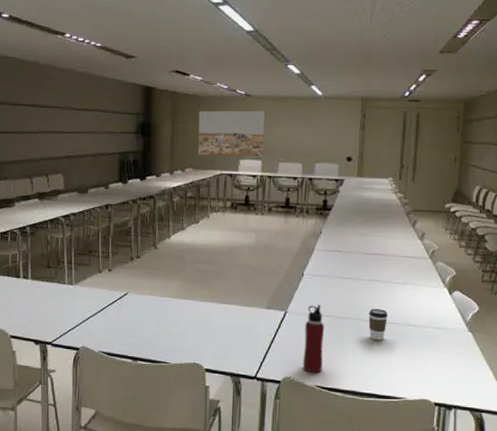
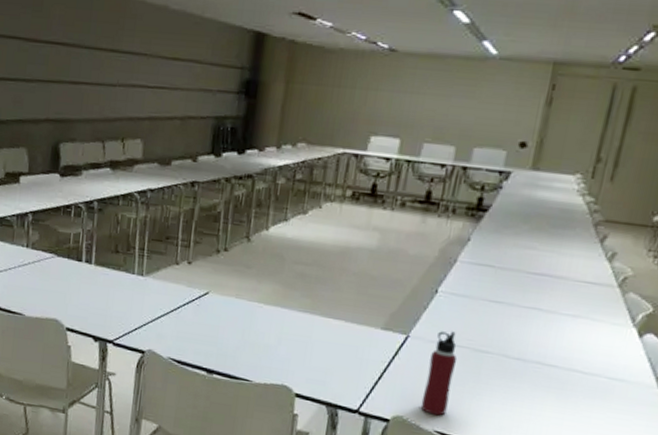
wall art: present [197,110,265,157] -> none [316,68,413,135]
coffee cup: present [368,309,388,341] -> none [515,344,546,386]

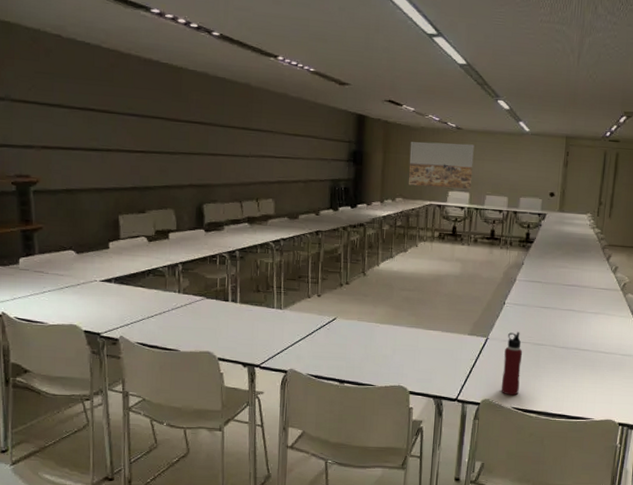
wall art: none [316,68,413,135] -> present [408,141,474,190]

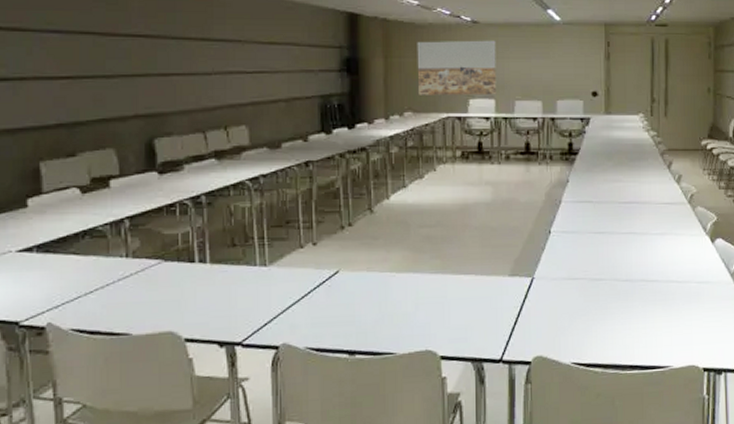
water bottle: present [501,332,523,396] -> none [555,266,578,348]

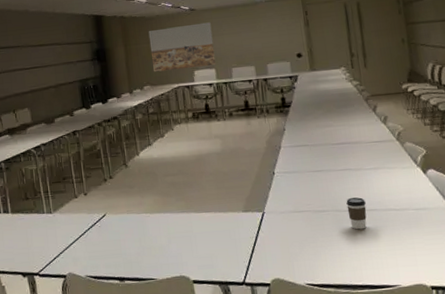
coffee cup: none [626,266,647,303] -> present [346,197,367,230]

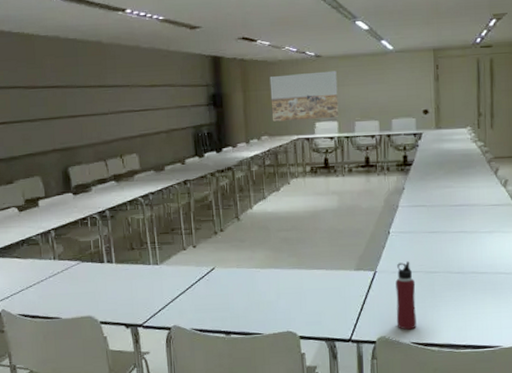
water bottle: none [284,201,310,271] -> present [396,261,417,330]
coffee cup: present [346,197,367,230] -> none [458,260,477,292]

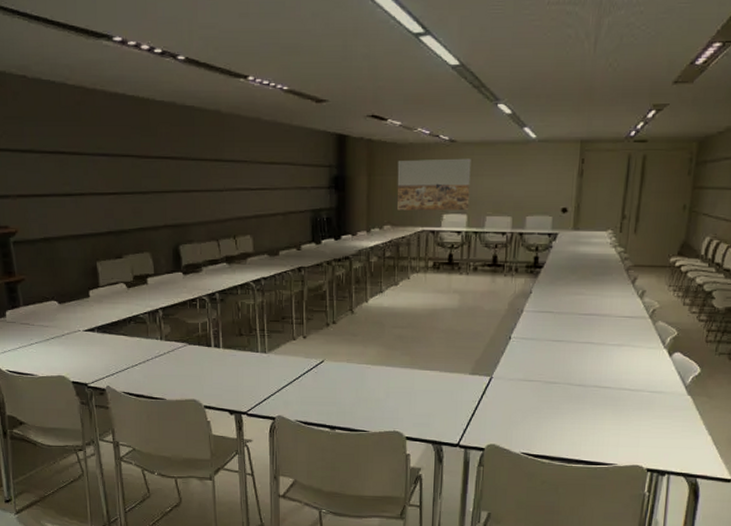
water bottle: present [396,261,417,330] -> none [508,369,533,440]

